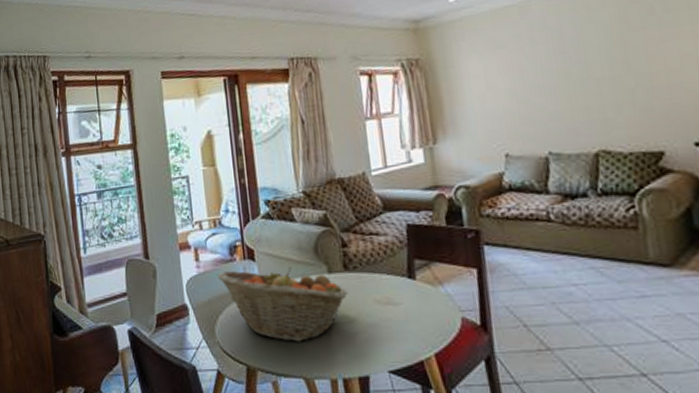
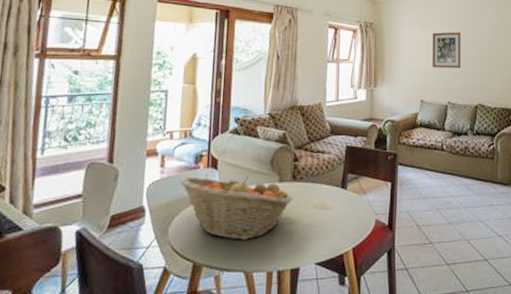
wall art: none [510,49,564,107] -> present [432,32,461,69]

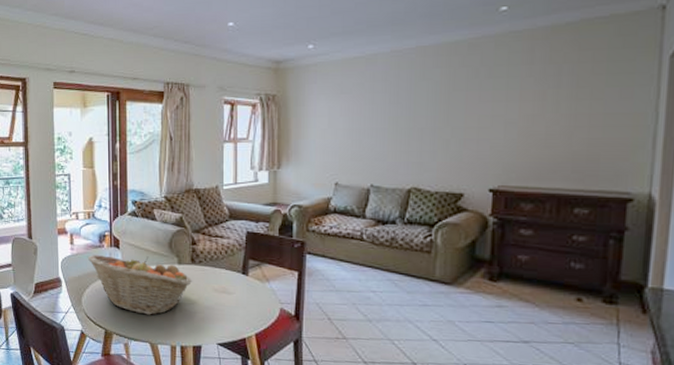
wall art: present [432,32,461,69] -> none [351,99,392,145]

